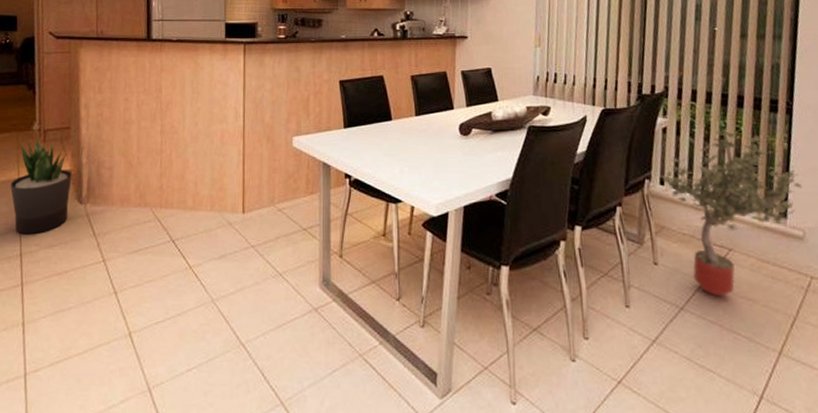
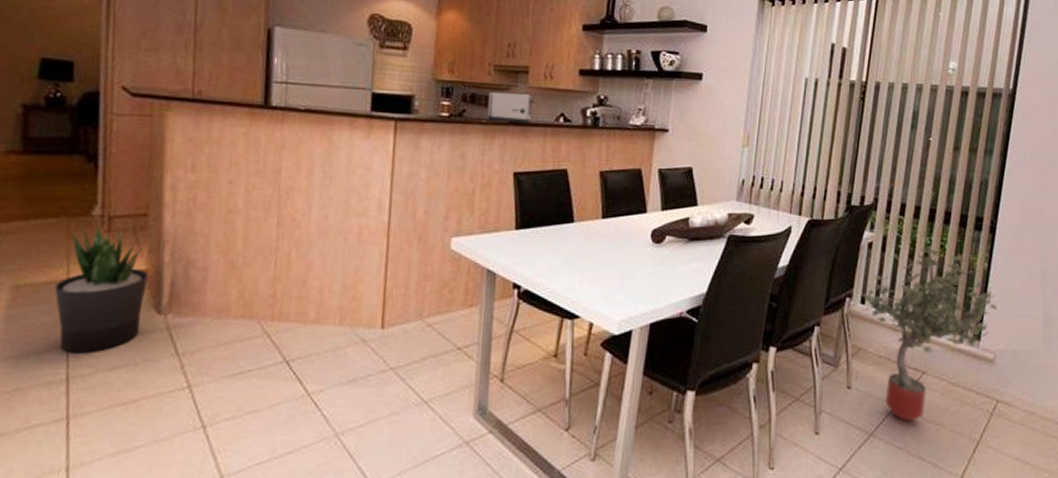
toaster: none [315,15,354,40] -> present [487,91,536,124]

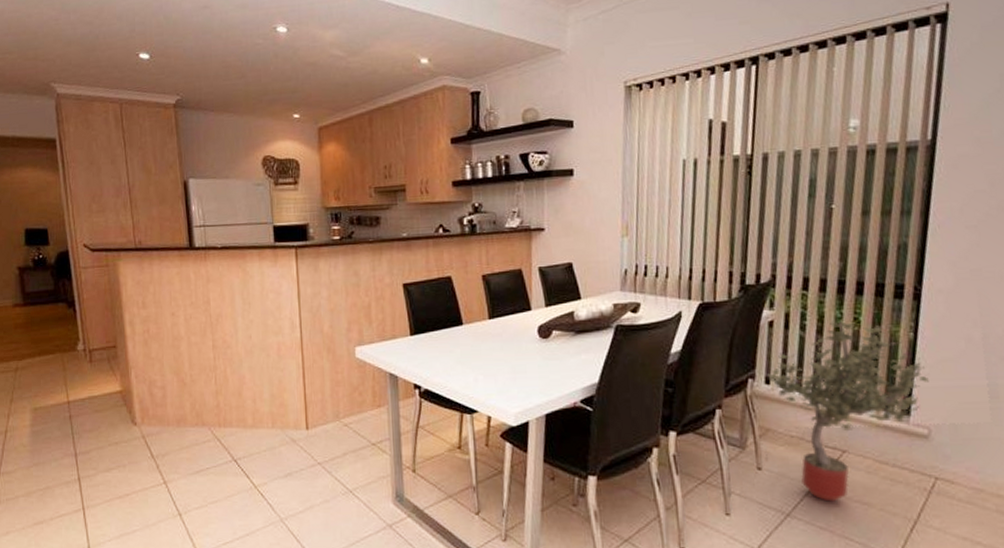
planter: present [54,224,149,353] -> none [60,357,124,459]
toaster: present [487,91,536,124] -> none [372,211,415,239]

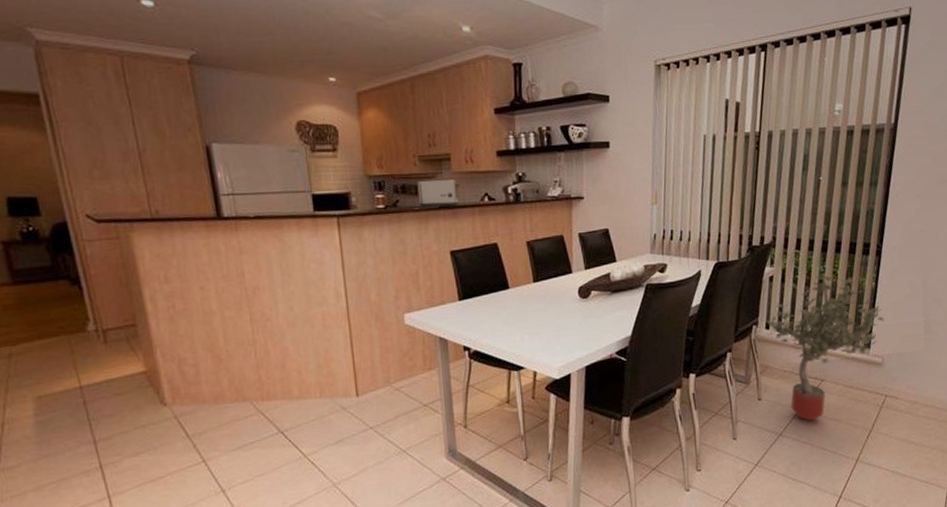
toaster: none [372,211,415,239] -> present [417,179,461,208]

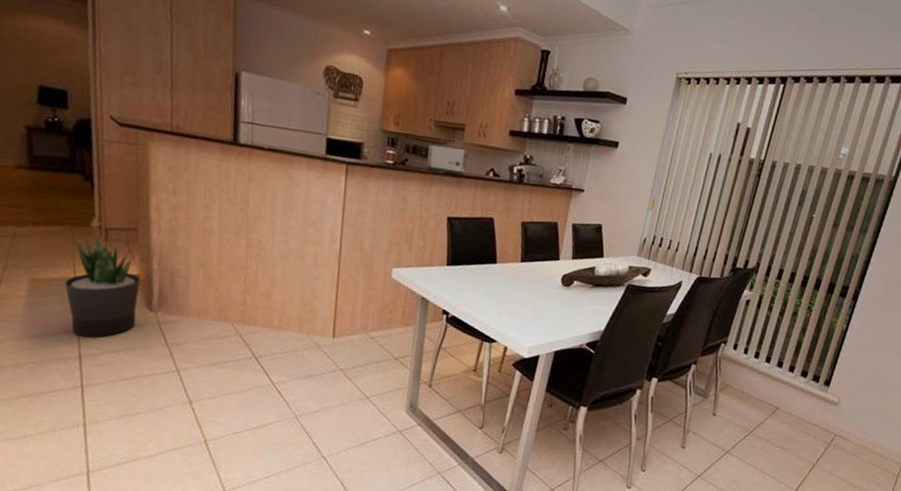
planter: none [71,339,152,446] -> present [64,232,141,338]
potted tree: present [767,275,884,421] -> none [735,307,848,445]

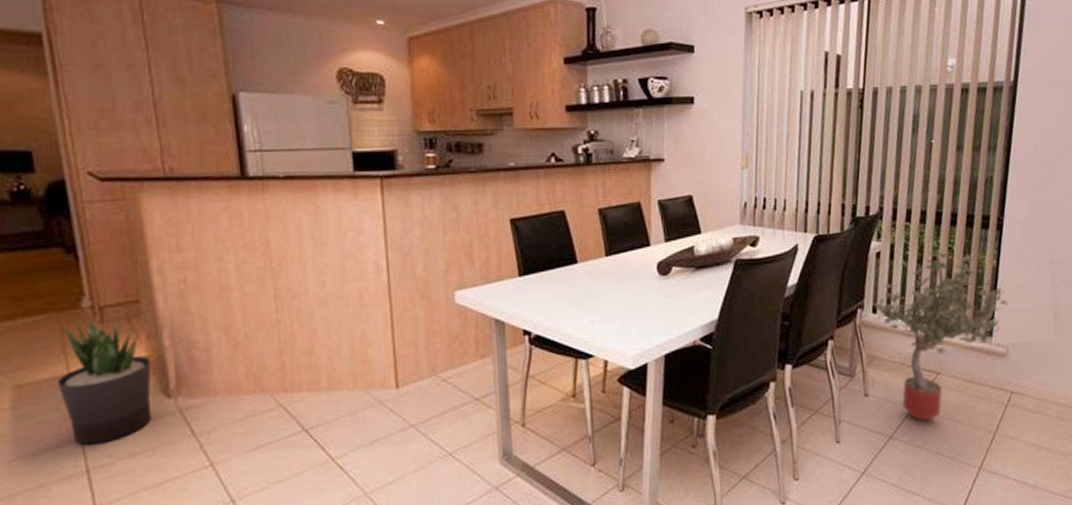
toaster: present [426,144,470,176] -> none [474,137,524,169]
potted tree: none [735,307,848,445] -> present [874,251,1008,422]

